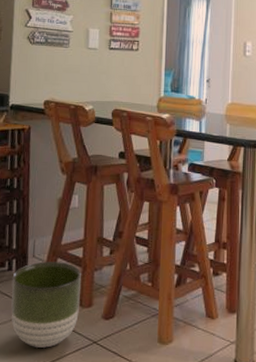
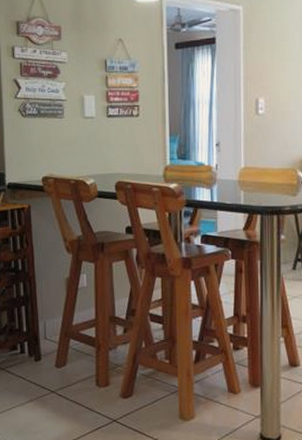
planter: present [11,261,81,348] -> none [25,343,96,427]

